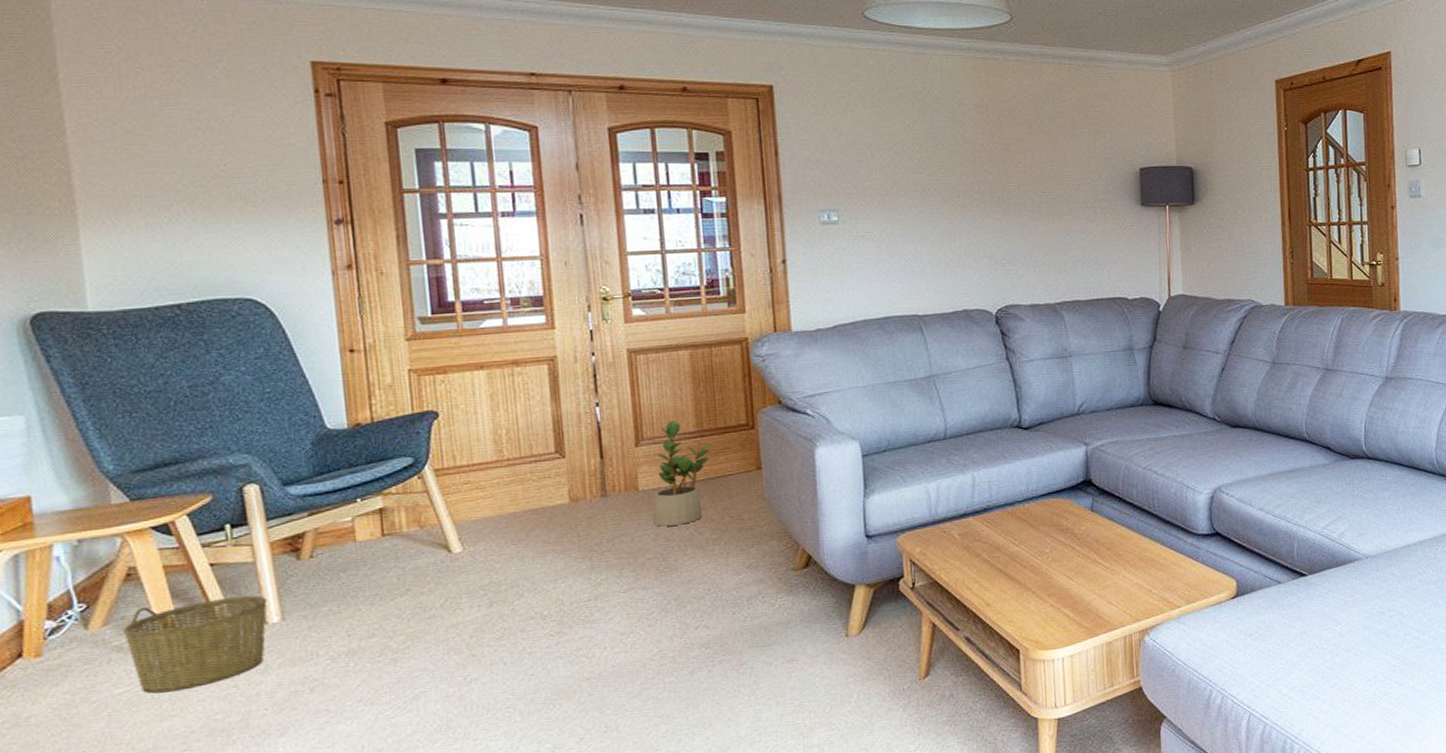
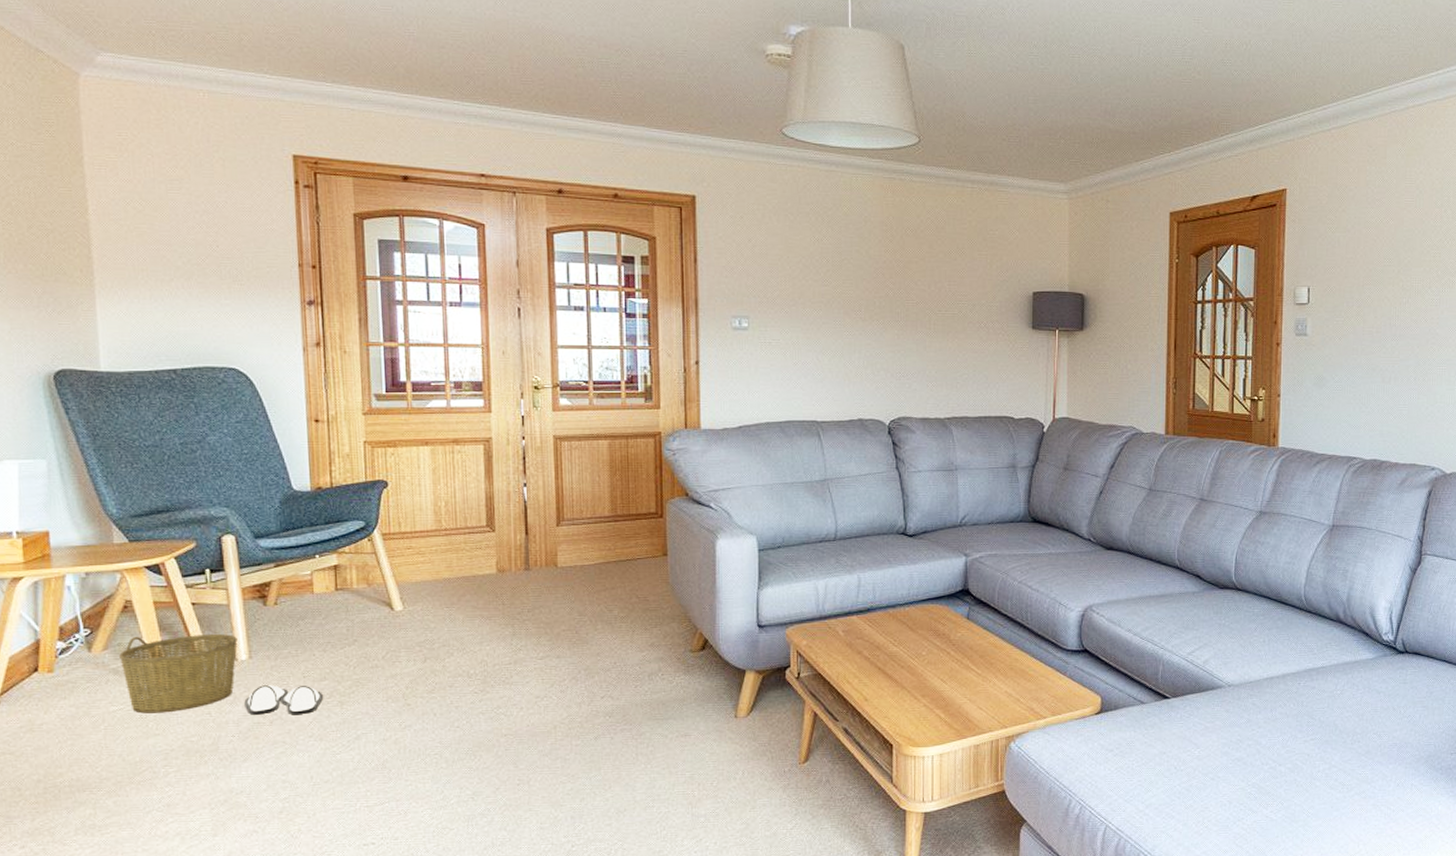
slippers: none [278,645,372,684] -> present [244,685,323,715]
potted plant: present [652,421,712,527] -> none [568,505,624,602]

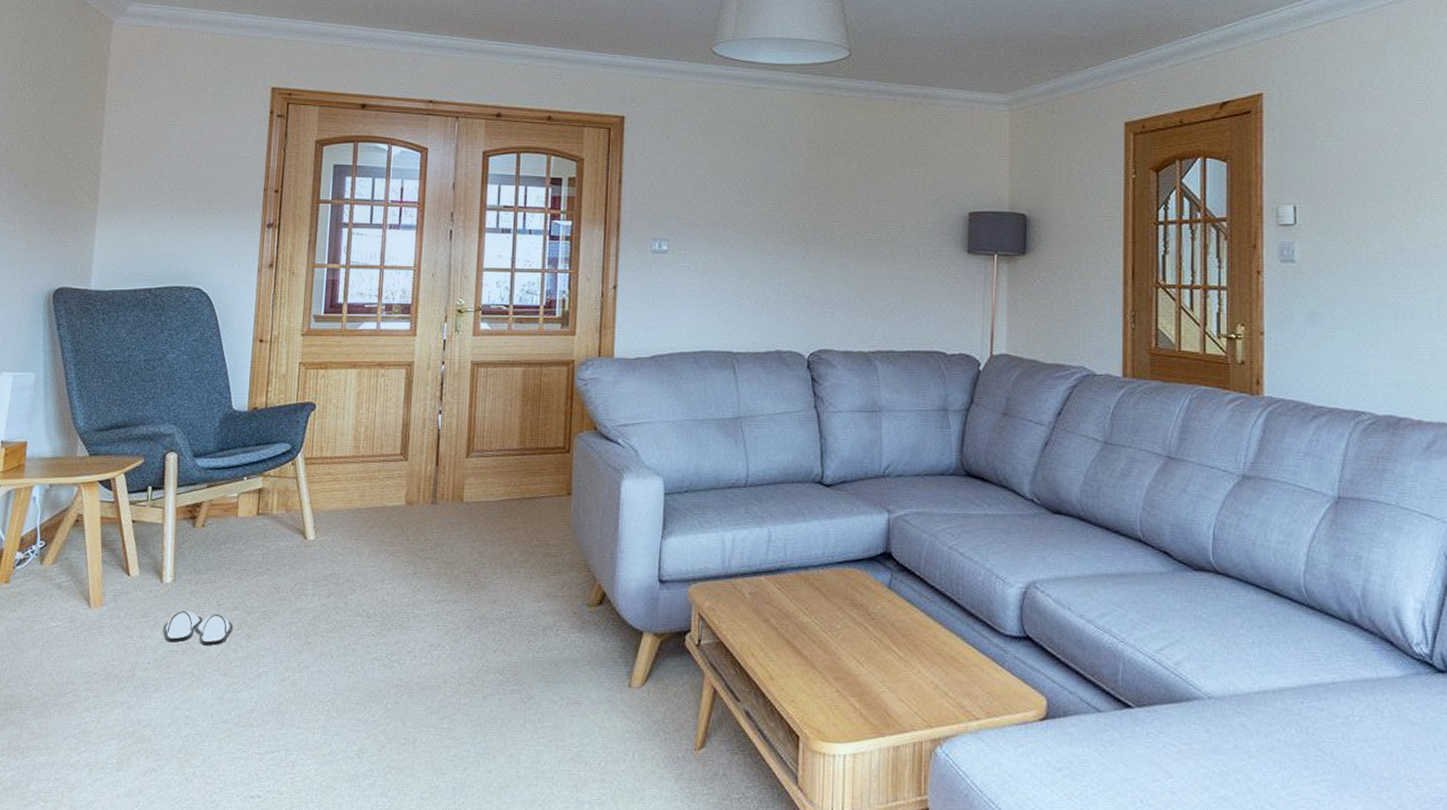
basket: present [119,634,238,713] -> none [65,551,166,633]

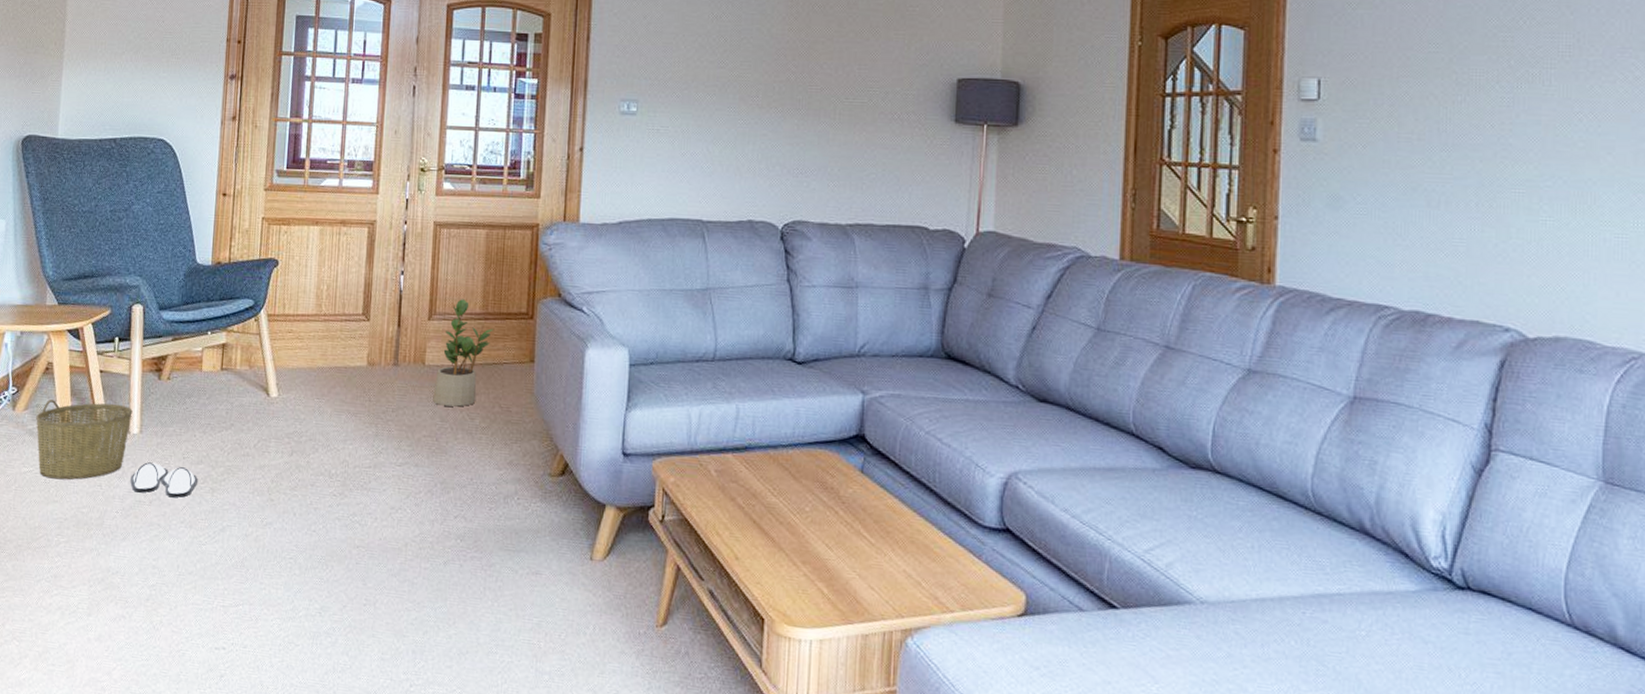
basket: none [65,551,166,633] -> present [36,398,133,480]
potted plant: none [471,436,531,542] -> present [433,299,493,407]

